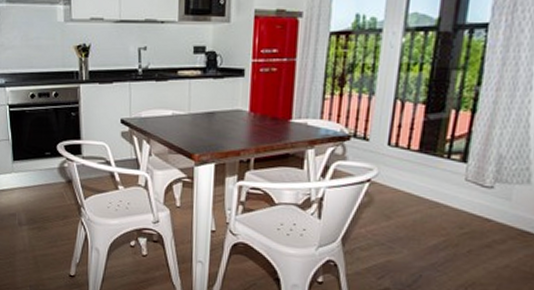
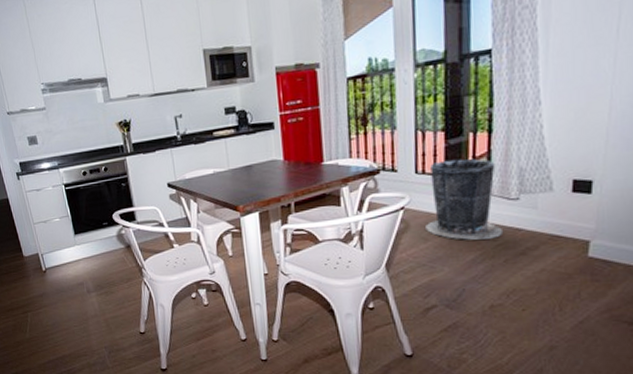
trash can: none [390,136,474,226] -> present [425,159,504,240]

